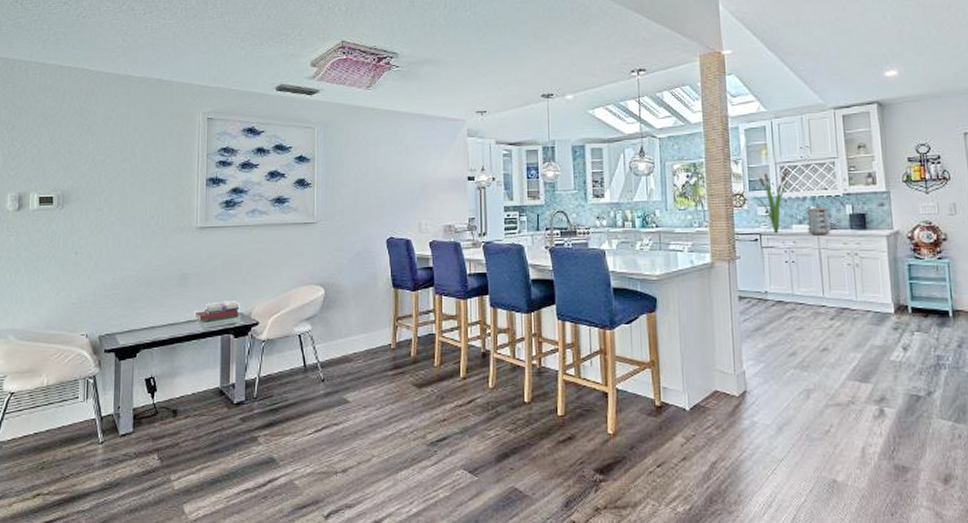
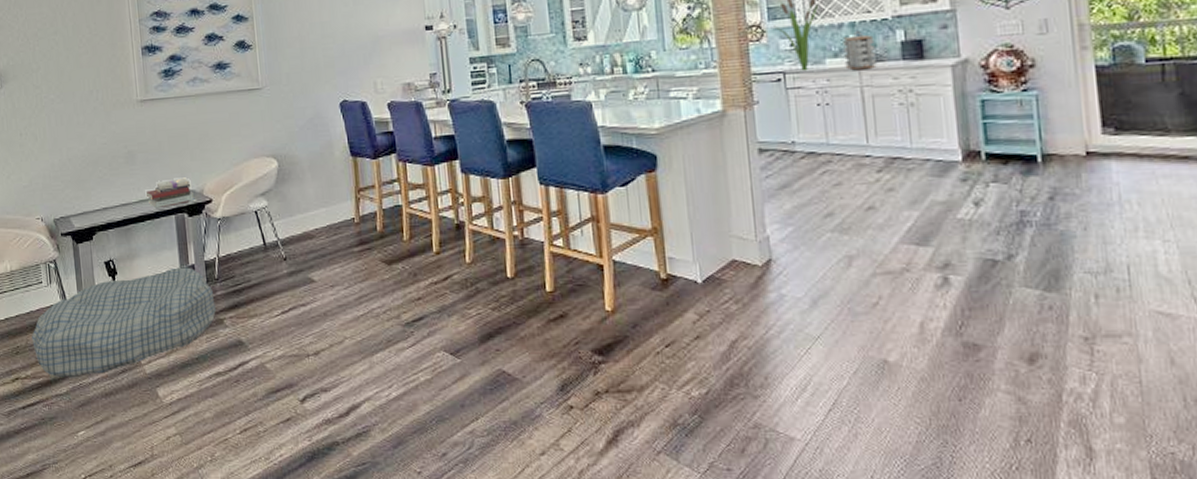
dog bed: none [60,386,251,493] -> present [32,267,216,377]

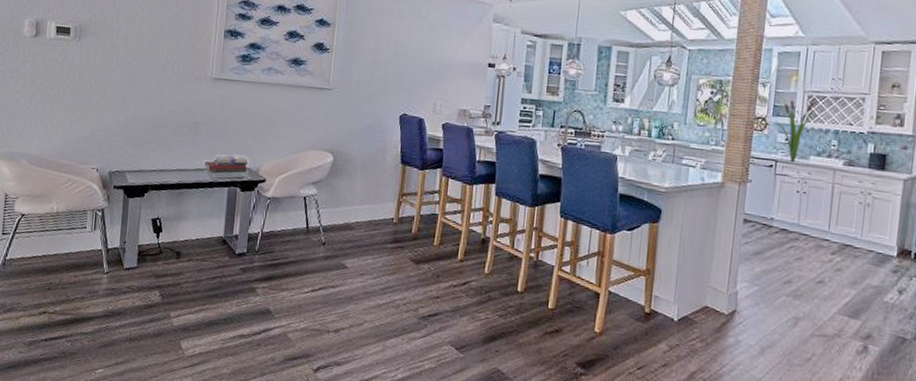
dog bed: present [32,267,216,377] -> none [66,234,252,320]
spice rack: present [843,31,877,71] -> none [824,138,851,171]

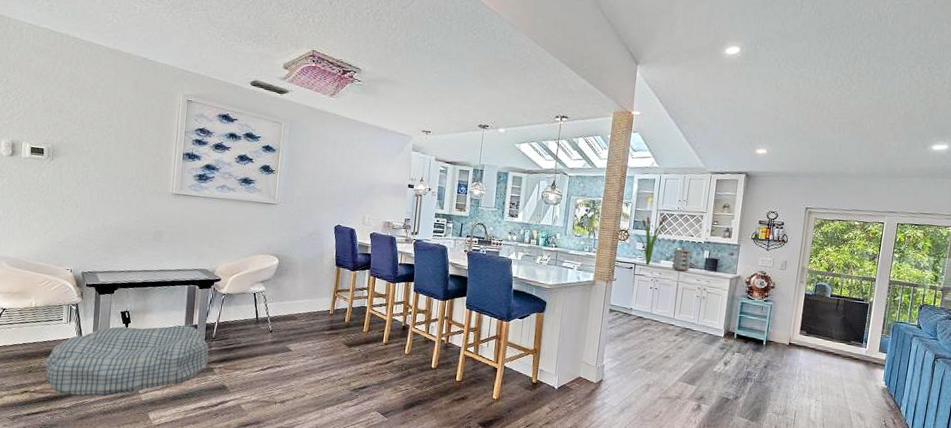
dog bed: none [66,234,252,320] -> present [45,324,209,396]
books: present [203,155,249,180] -> none [166,258,206,279]
spice rack: none [824,138,851,171] -> present [671,246,692,272]

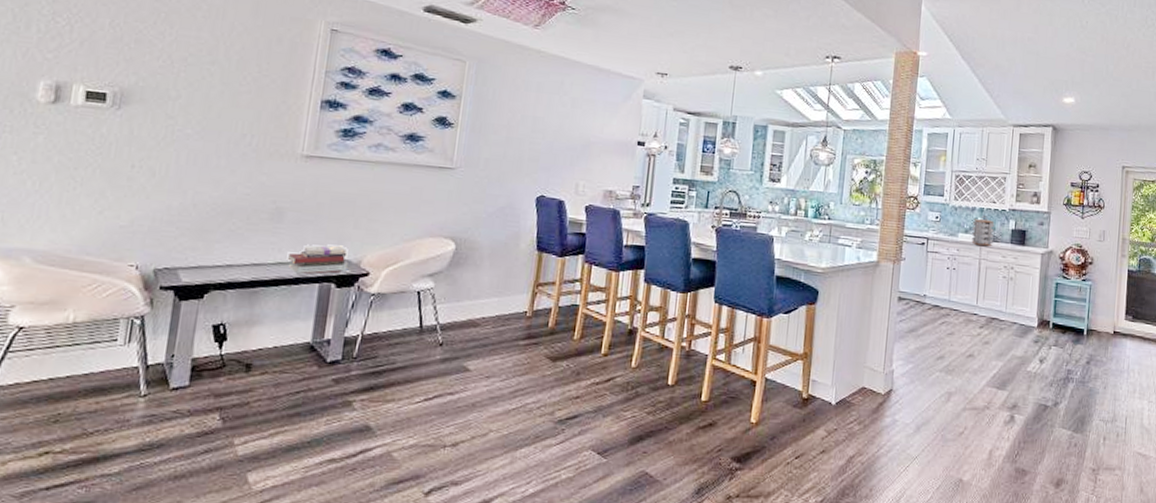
dog bed: present [45,324,209,396] -> none [82,340,348,454]
books: none [166,258,206,279] -> present [287,245,348,275]
plant: present [635,214,666,266] -> none [926,176,962,240]

